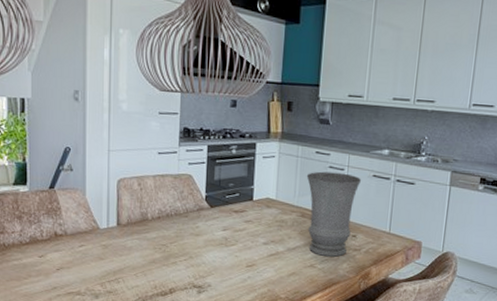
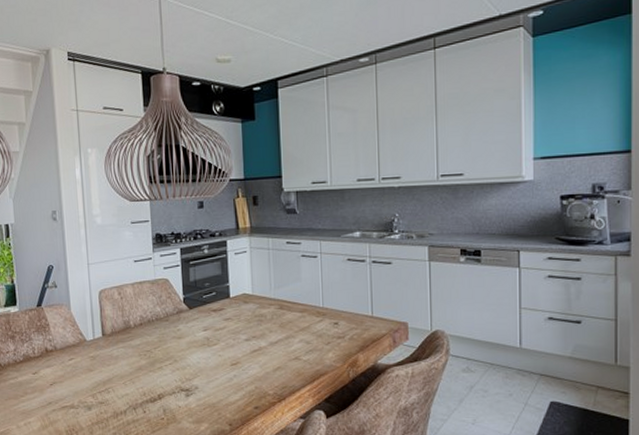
vase: present [306,171,361,257] -> none [280,260,335,347]

